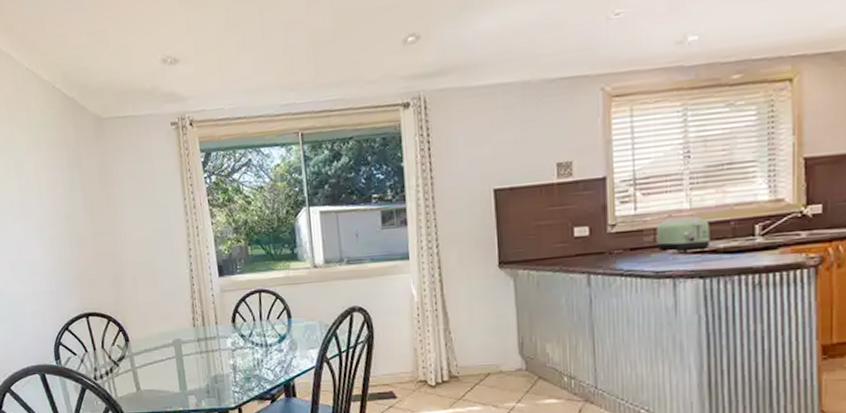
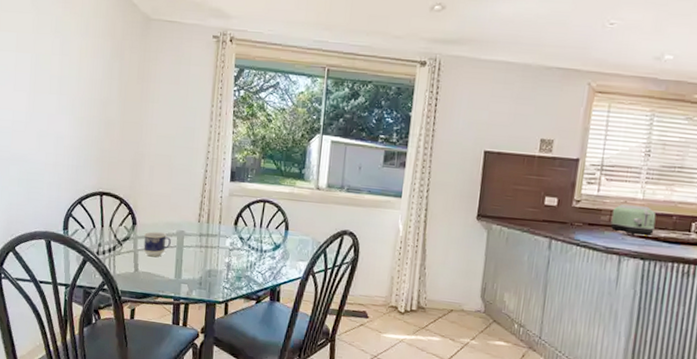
cup: none [138,344,169,373] -> present [143,231,171,257]

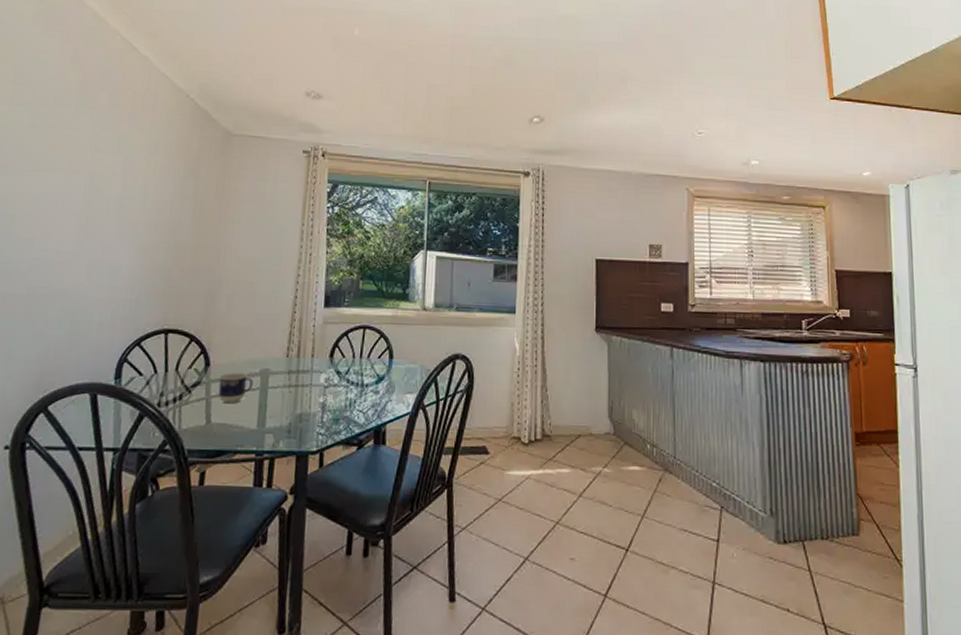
toaster: present [610,204,656,236] -> none [727,306,769,337]

